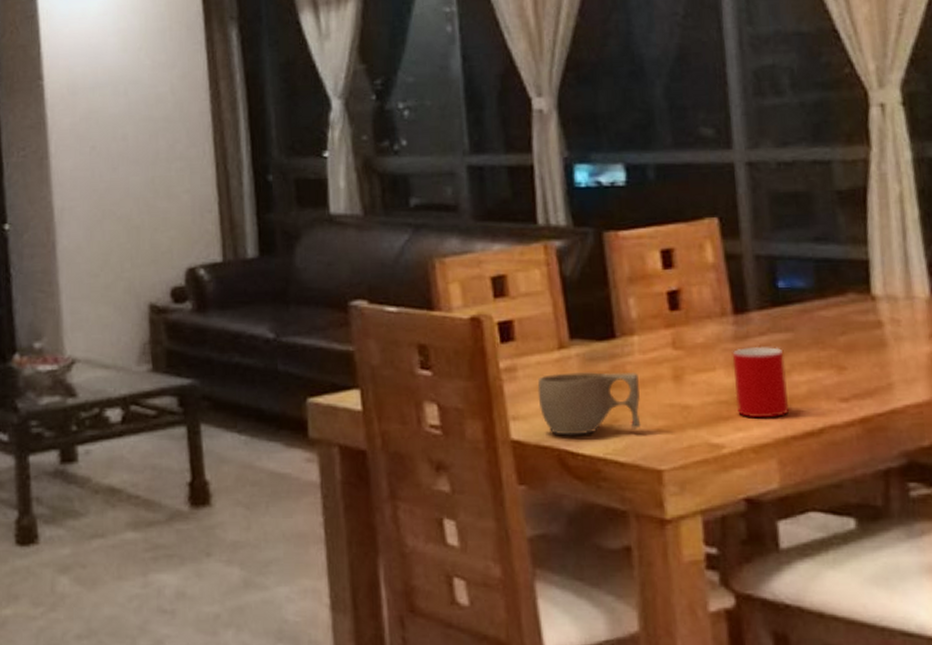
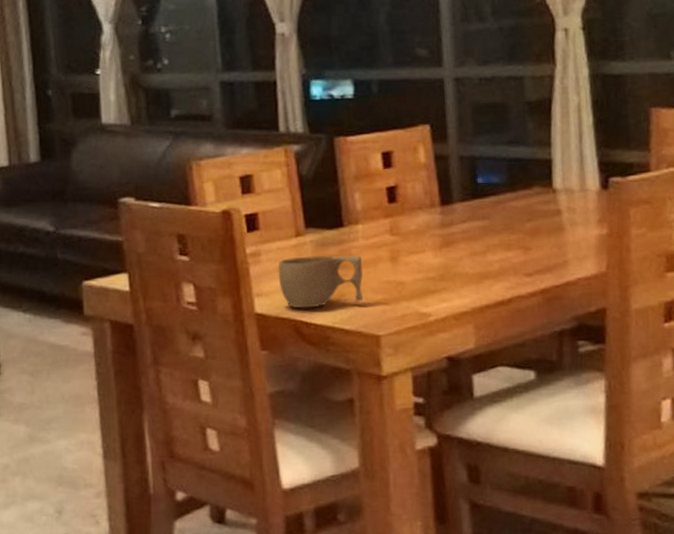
cup: present [732,347,789,419] -> none [439,232,484,292]

